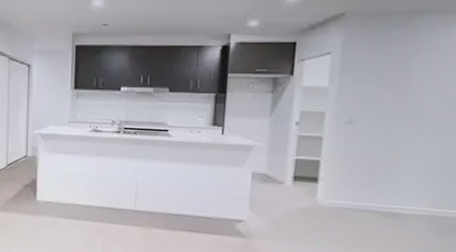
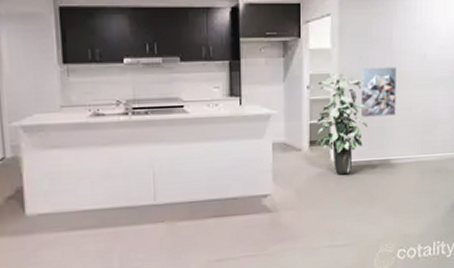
indoor plant: none [300,112,369,216] -> present [315,73,368,175]
wall art: none [359,108,413,162] -> present [360,67,397,117]

